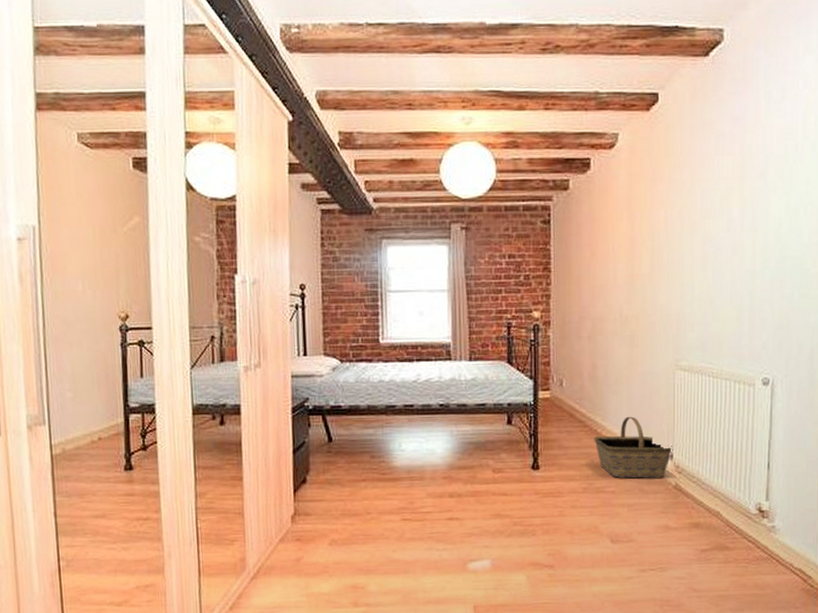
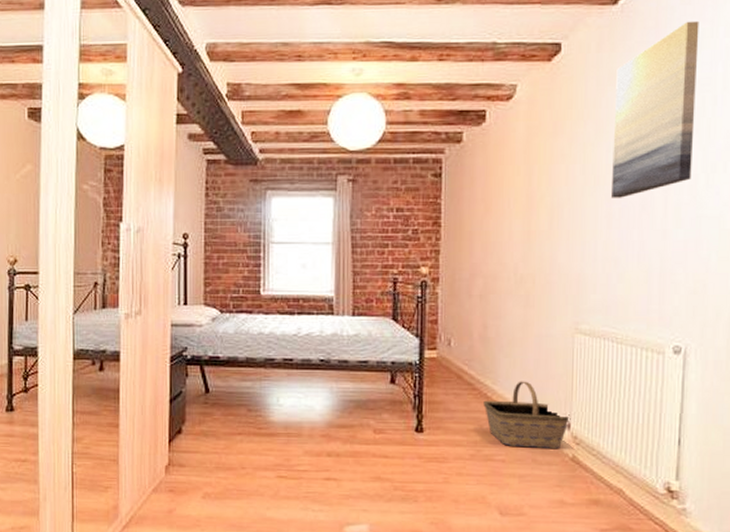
wall art: none [705,72,782,241] -> present [610,20,699,198]

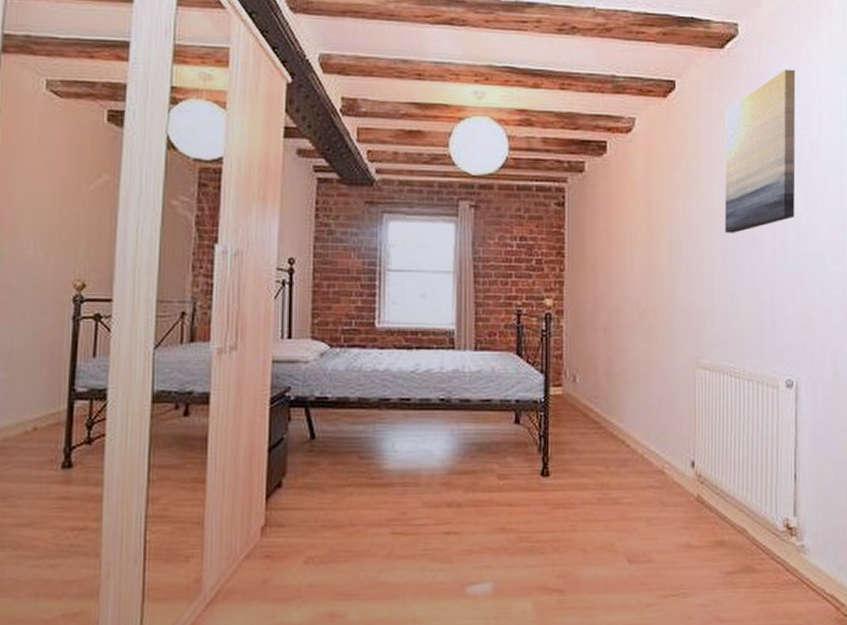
basket: present [483,381,571,450] -> none [610,418,695,490]

